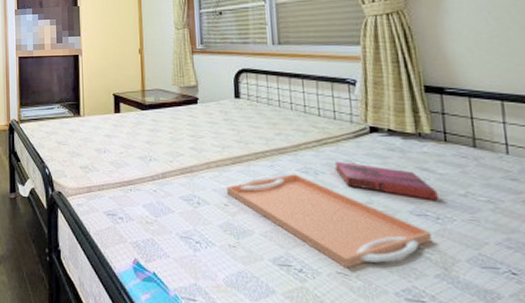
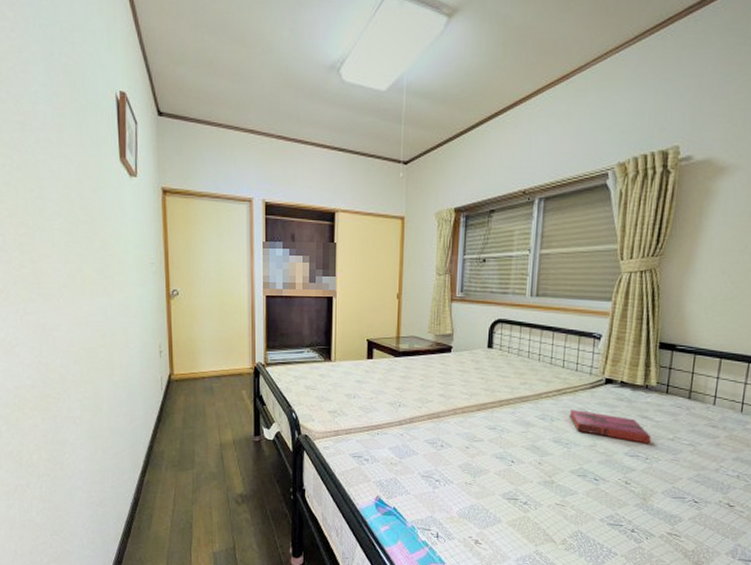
serving tray: present [226,174,432,268] -> none [469,420,640,501]

